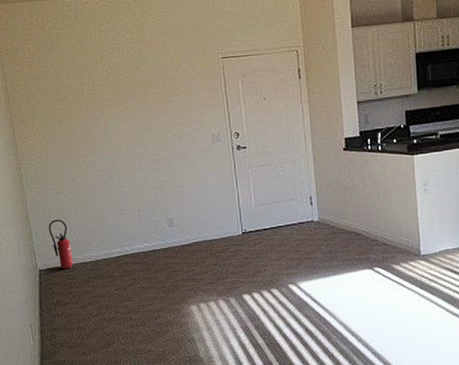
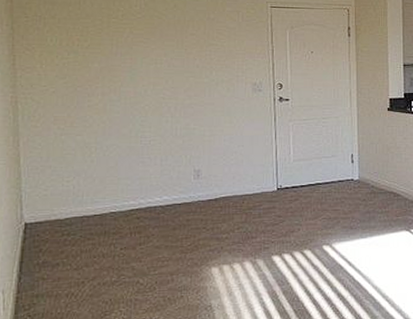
fire extinguisher: present [48,219,74,269] -> none [44,164,72,223]

